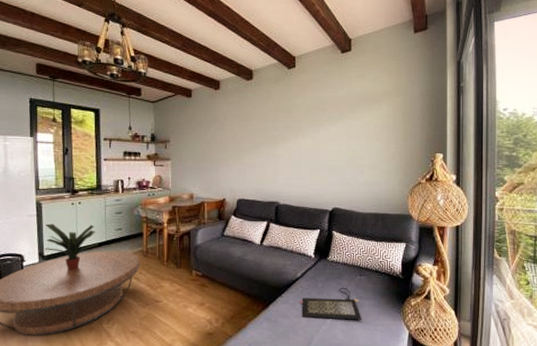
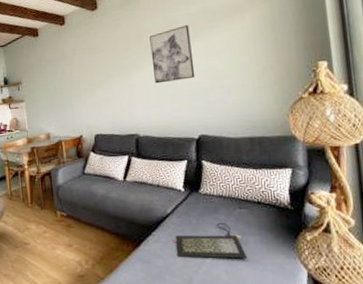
wall art: none [298,107,335,157] -> present [149,25,195,84]

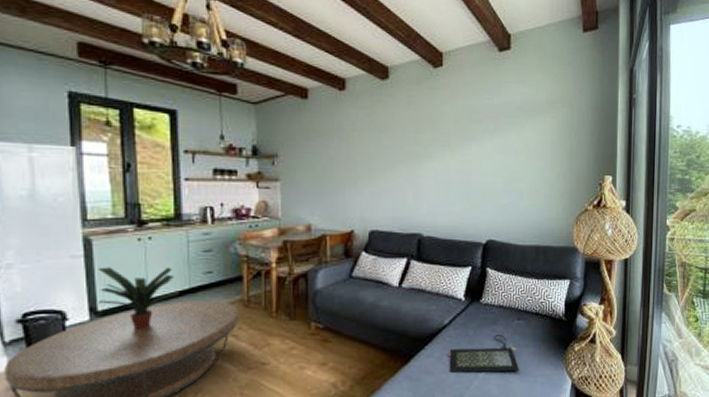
wall art: present [149,25,195,84] -> none [445,117,490,178]

